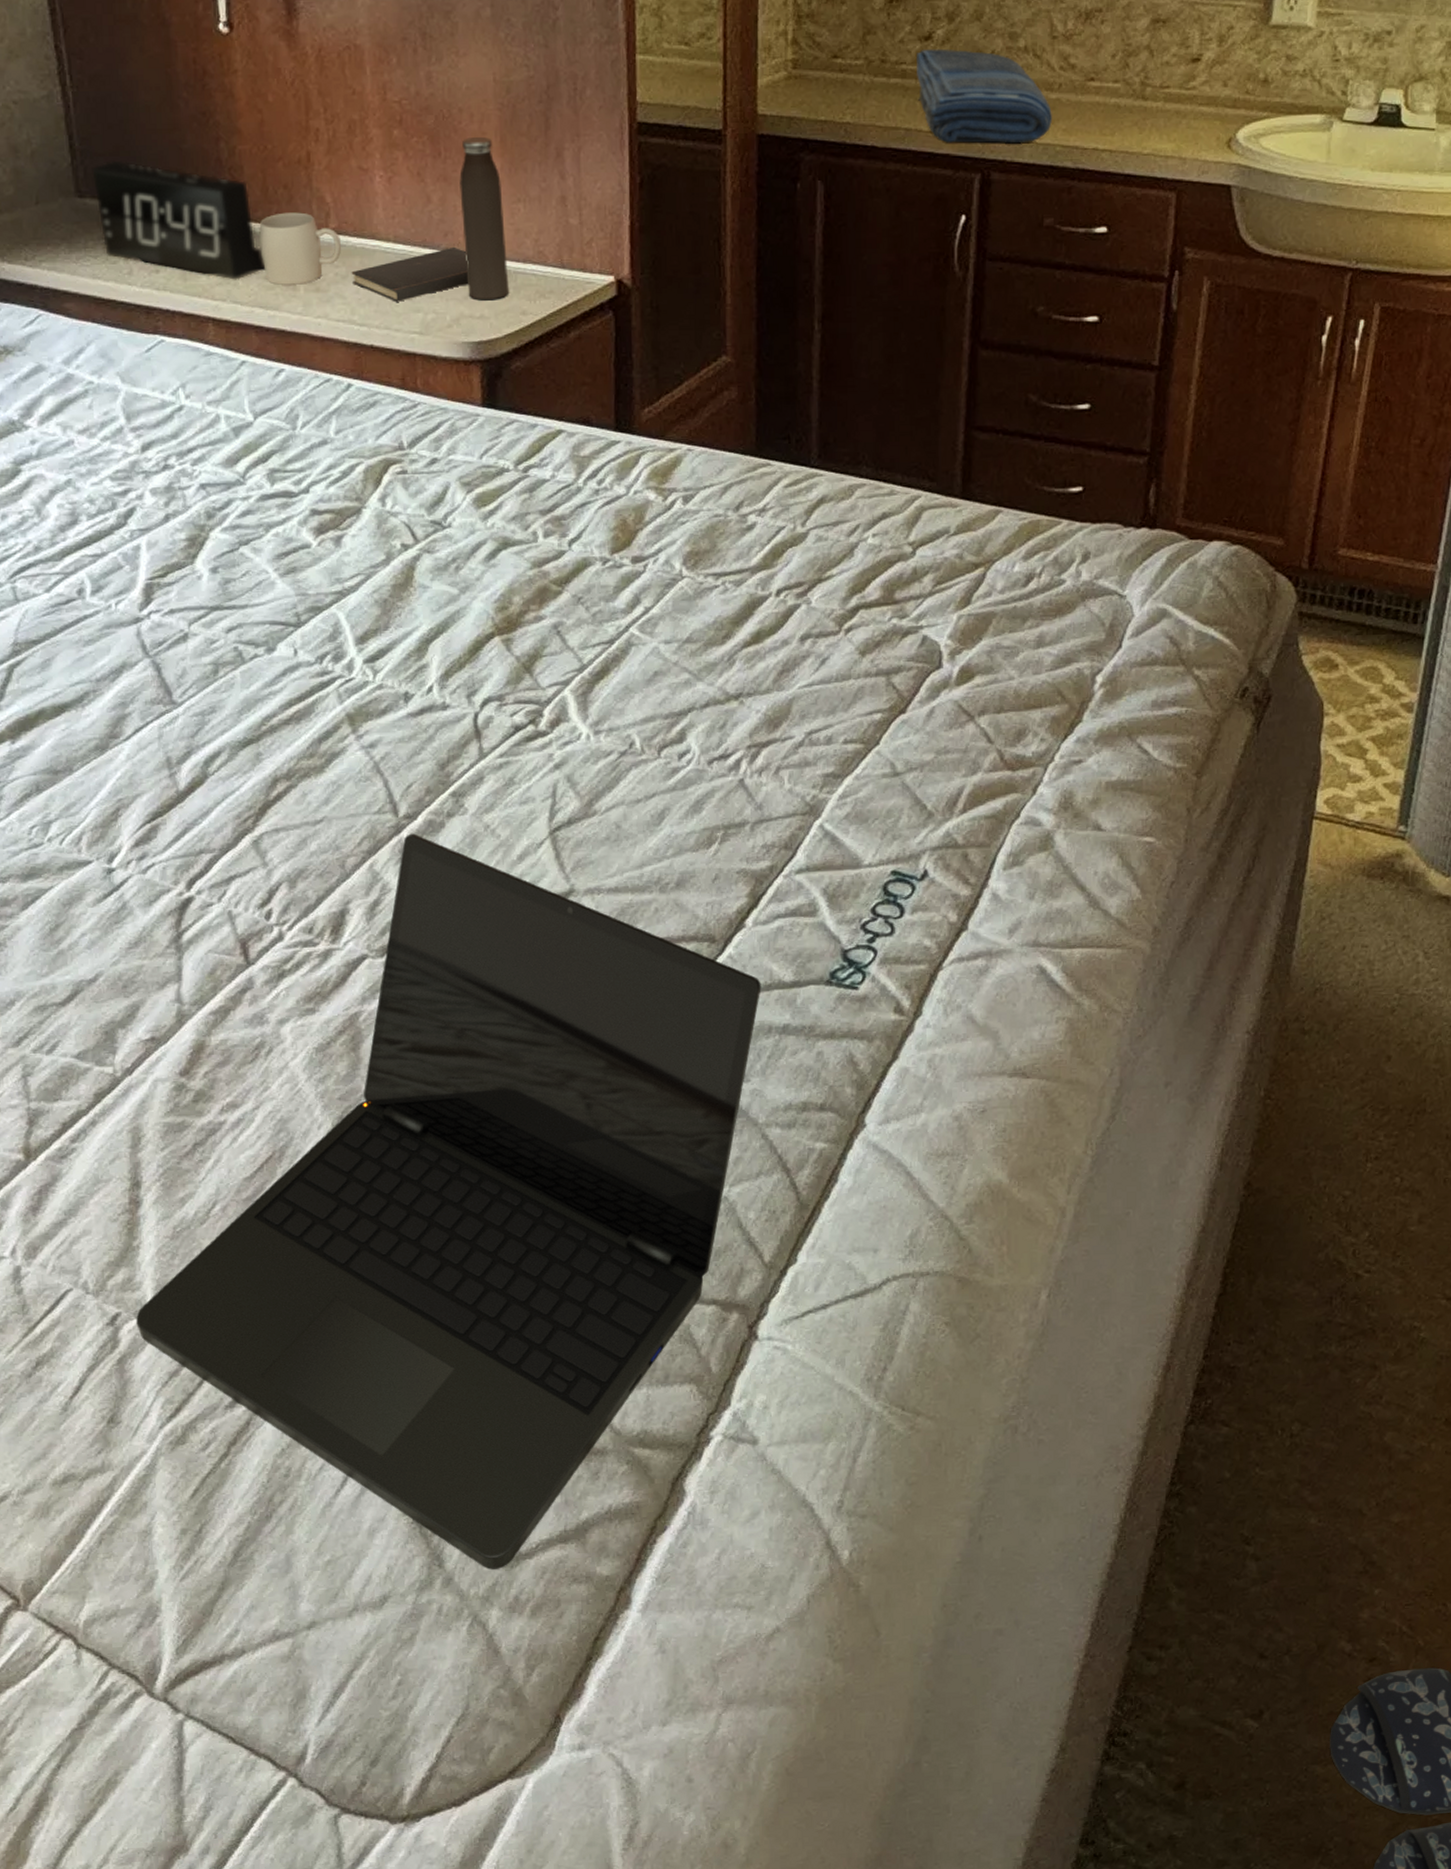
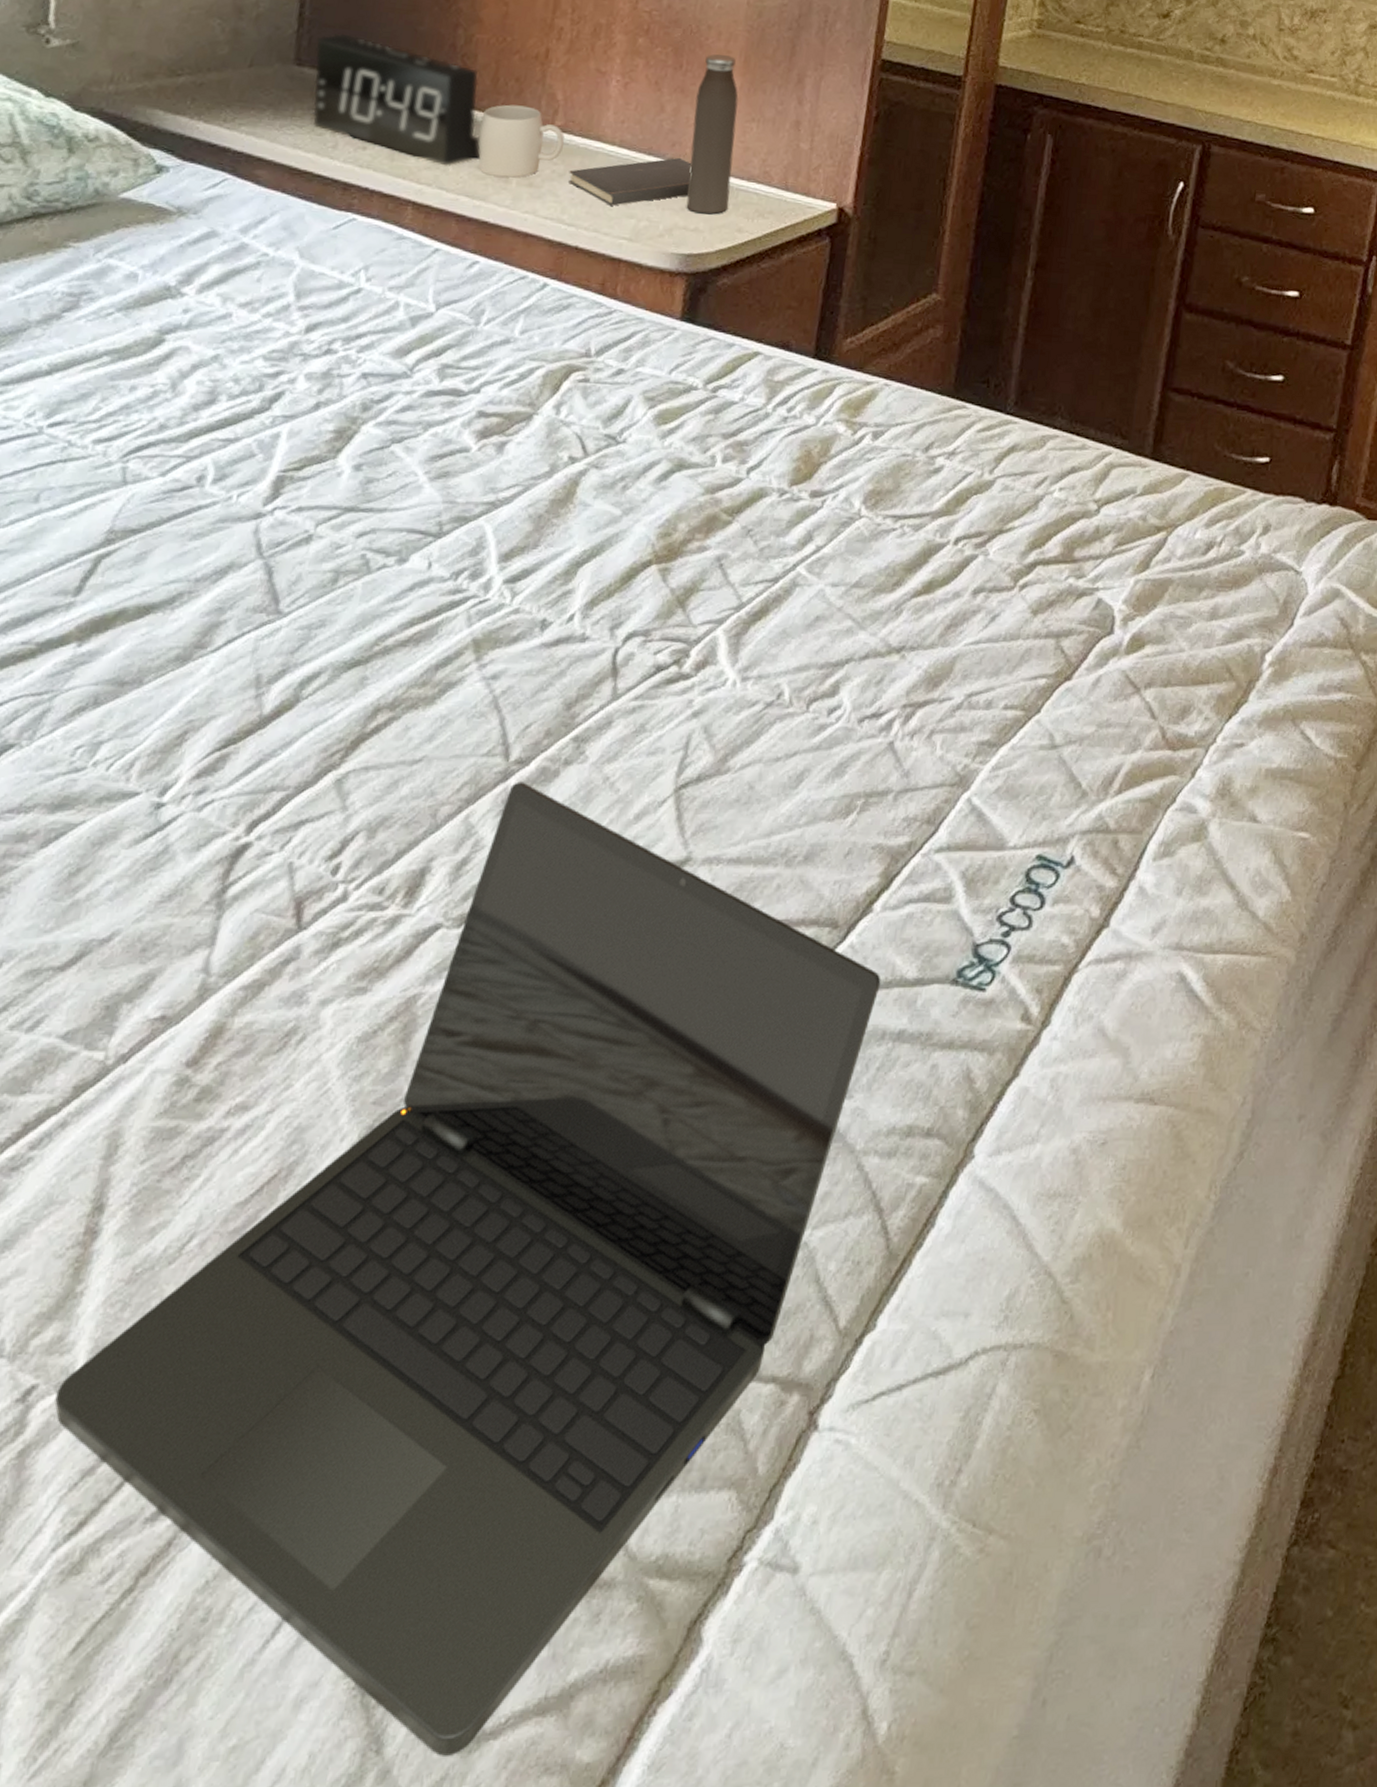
towel: present [917,48,1052,144] -> none [1151,25,1273,122]

